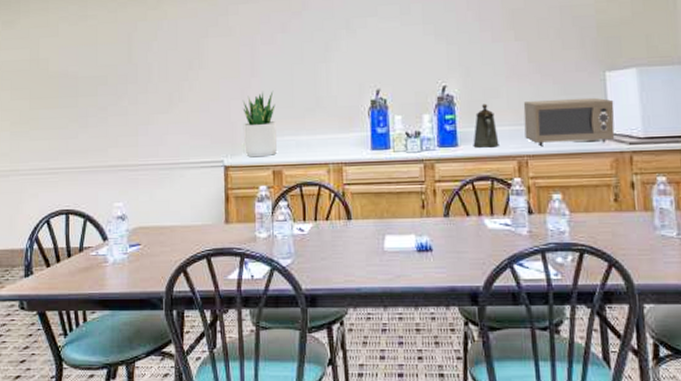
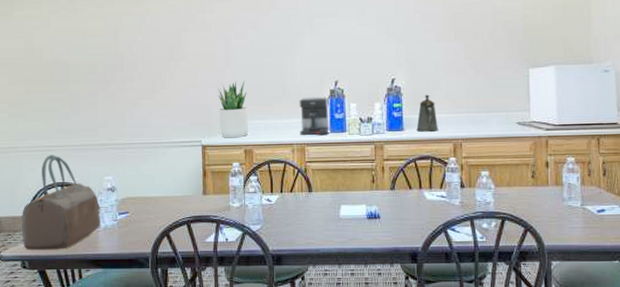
handbag: none [20,178,109,289] -> present [21,154,100,251]
coffee maker: none [335,108,371,154] -> present [299,96,330,136]
microwave: present [523,97,615,146] -> none [459,90,535,130]

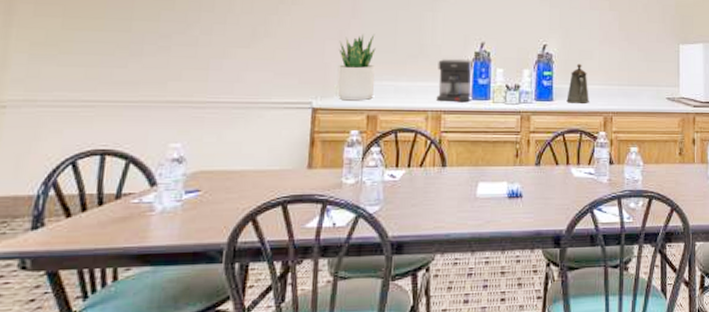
handbag: present [21,154,100,251] -> none [25,112,158,245]

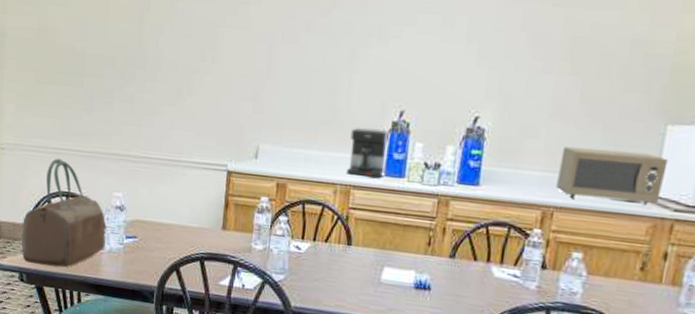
handbag: none [25,112,158,245] -> present [21,158,106,268]
planter: present [337,34,376,101] -> none [250,96,289,168]
coffee pot: present [566,64,589,103] -> none [496,142,527,193]
microwave: none [612,64,684,105] -> present [556,147,669,206]

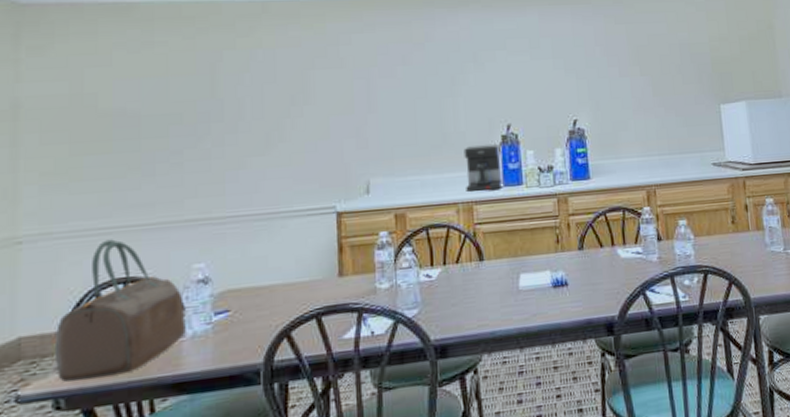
microwave: present [556,147,669,206] -> none [649,128,730,175]

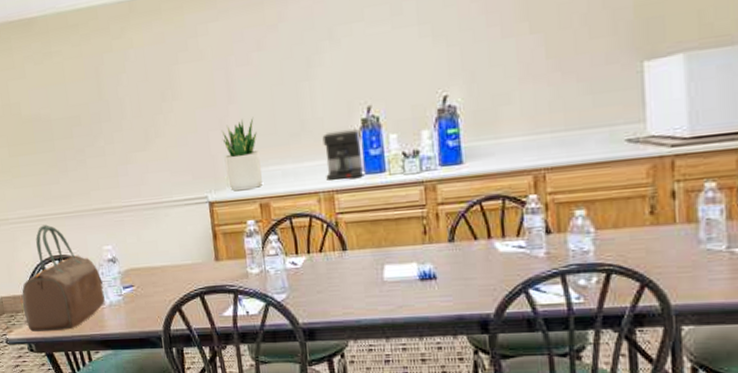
planter: none [357,127,399,201] -> present [221,117,262,192]

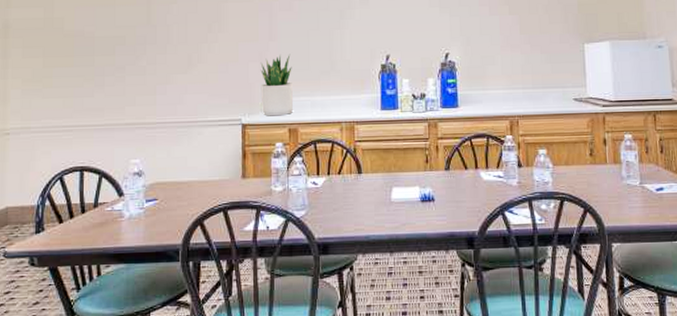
handbag: present [22,224,105,333] -> none [30,135,124,246]
coffee maker: present [322,128,364,182] -> none [348,71,381,114]

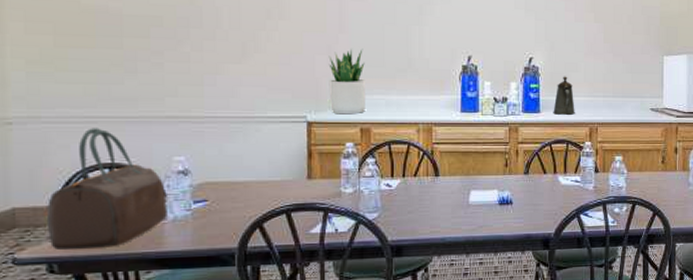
handbag: none [30,135,124,246] -> present [46,128,167,251]
coffee pot: none [471,69,494,109] -> present [553,76,575,115]

